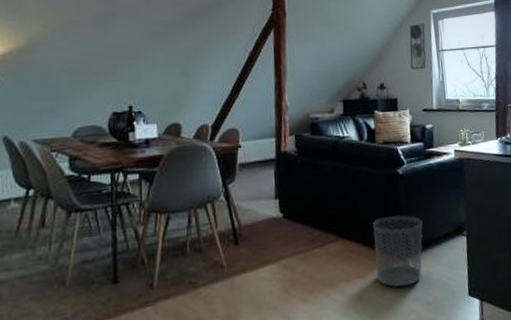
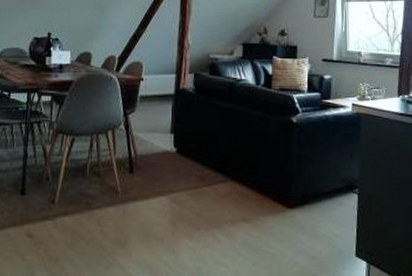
waste bin: present [372,215,423,288] -> none [262,164,313,237]

